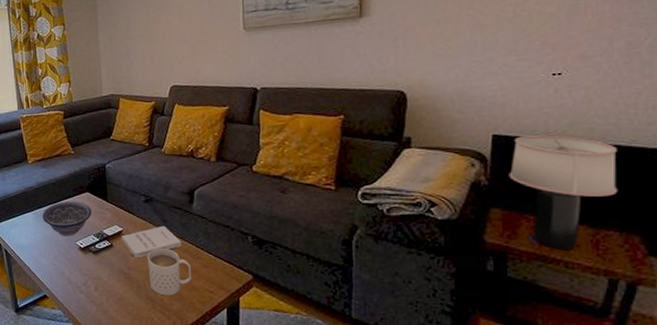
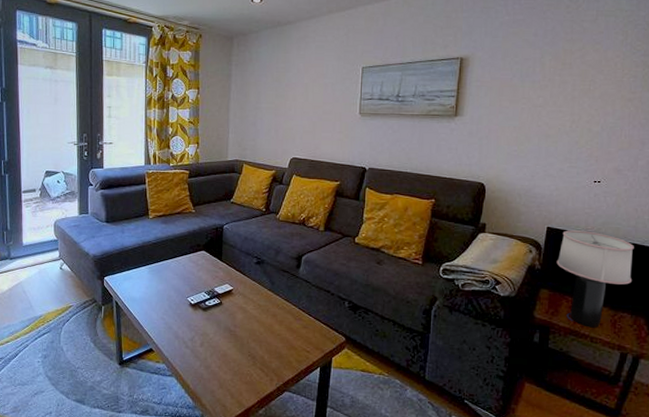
decorative bowl: present [42,201,92,236] -> none [157,257,205,292]
books: present [121,225,182,258] -> none [230,287,286,317]
mug: present [147,247,192,296] -> none [252,308,293,354]

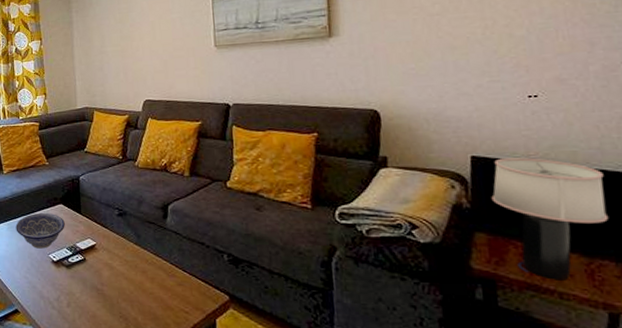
decorative bowl: none [157,257,205,292] -> present [15,212,65,249]

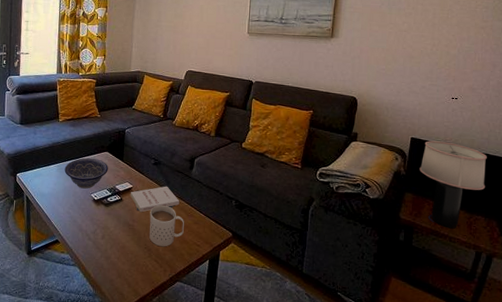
books: none [94,240,156,274] -> present [130,186,180,213]
mug: none [120,263,166,315] -> present [148,204,185,247]

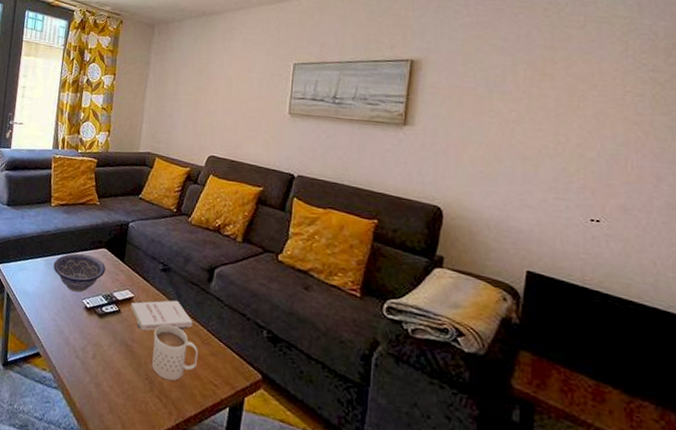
table lamp: present [419,141,487,229] -> none [541,278,655,416]

